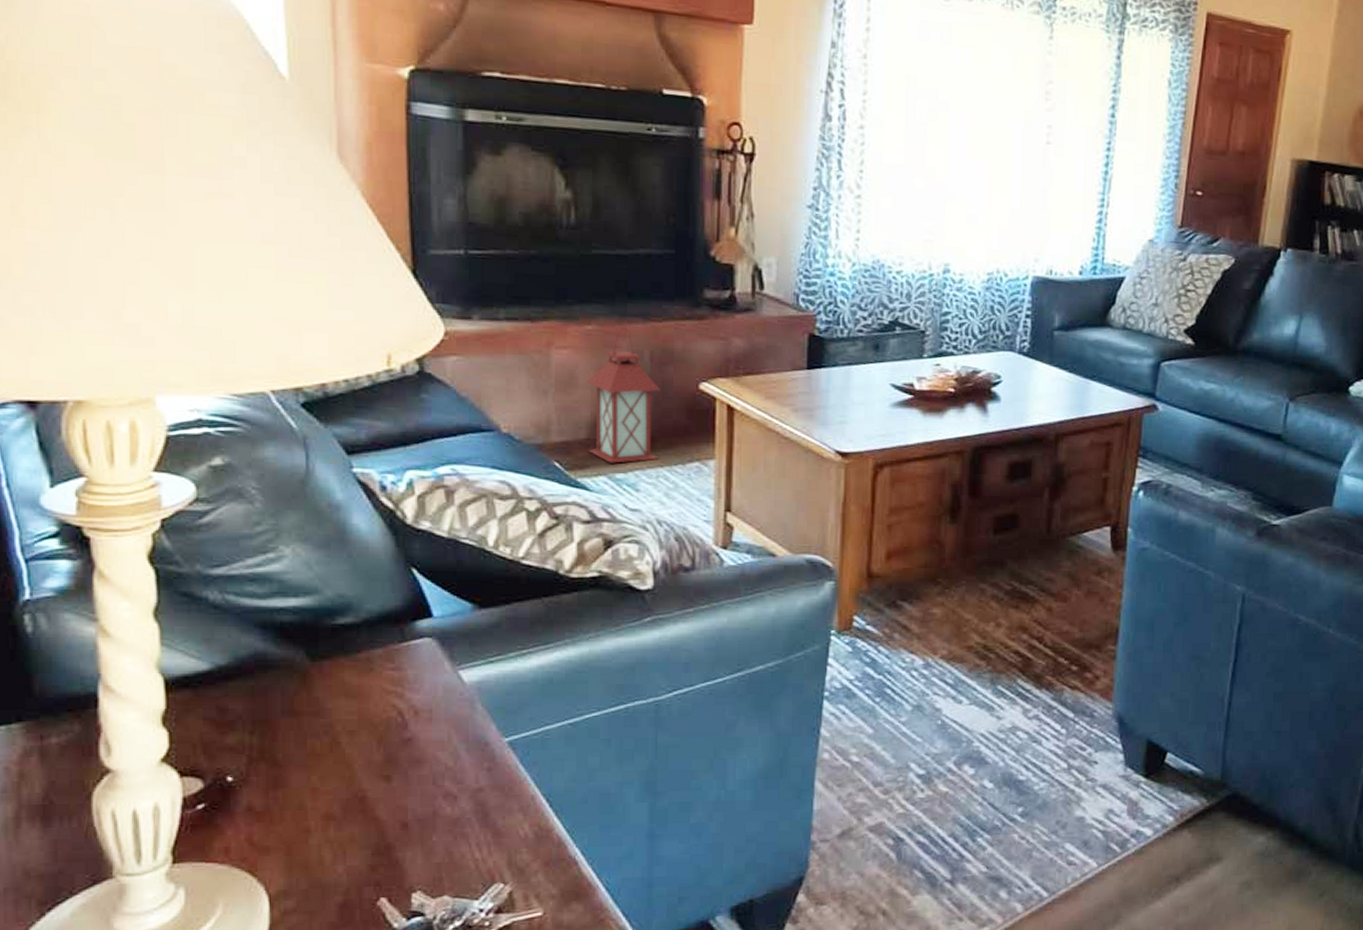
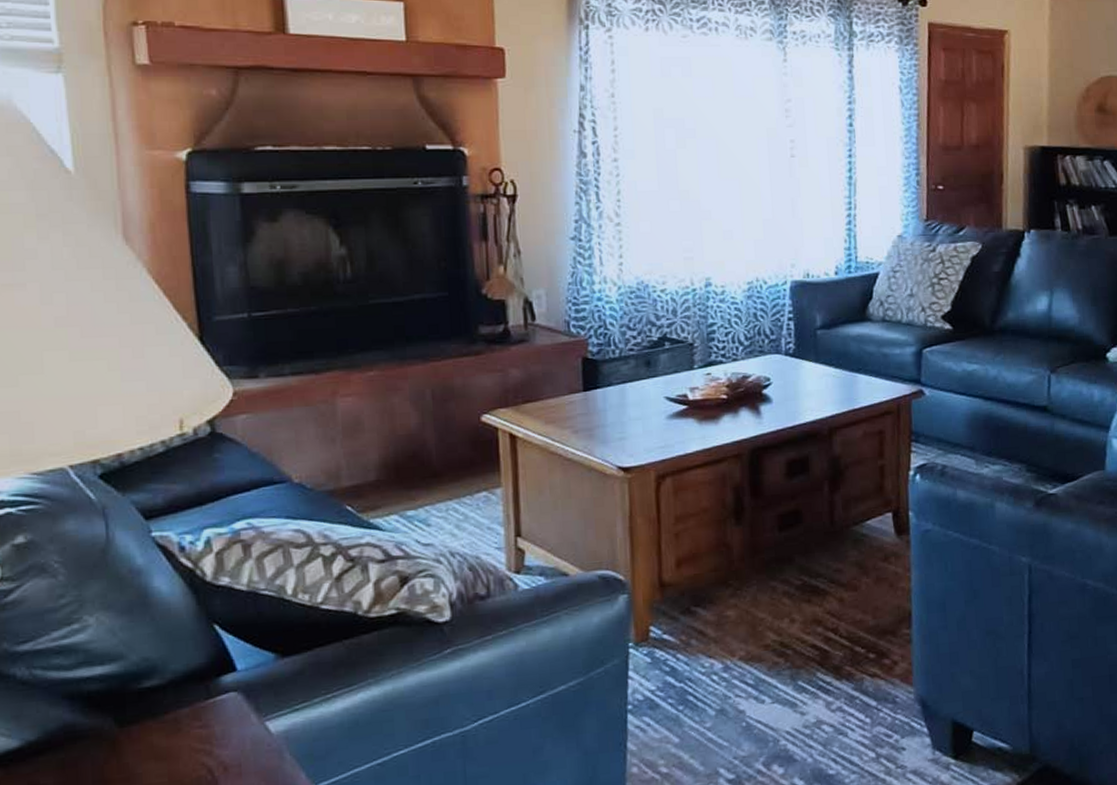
lantern: present [586,327,660,463] -> none [372,370,448,502]

